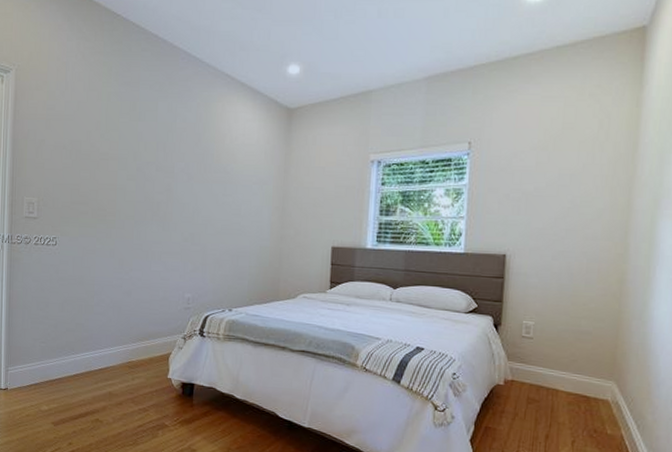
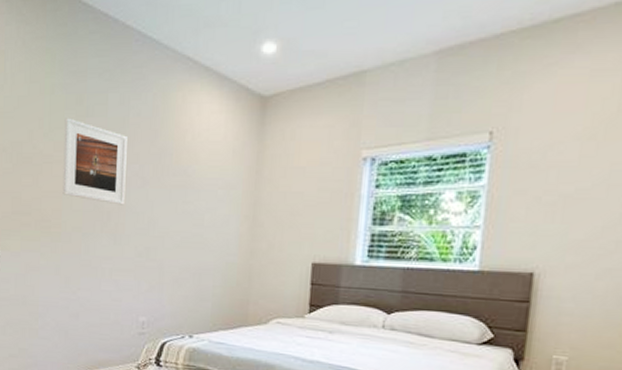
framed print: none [117,121,175,197] -> present [62,118,127,205]

